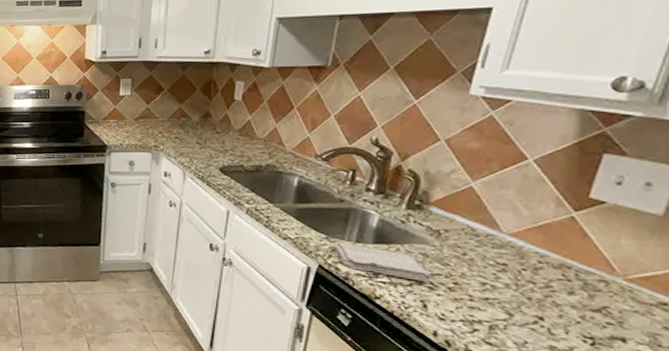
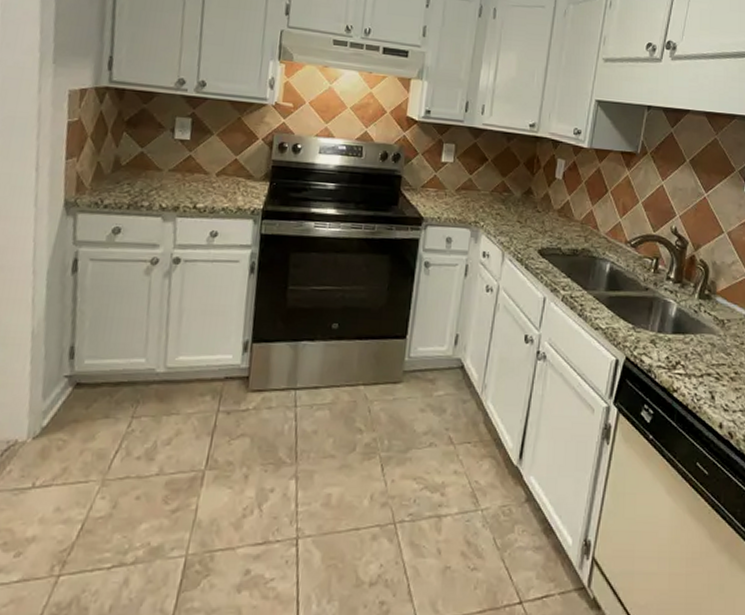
washcloth: present [334,243,432,282] -> none [640,333,718,372]

